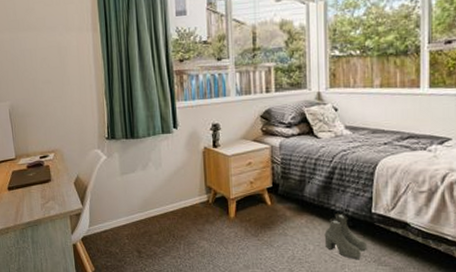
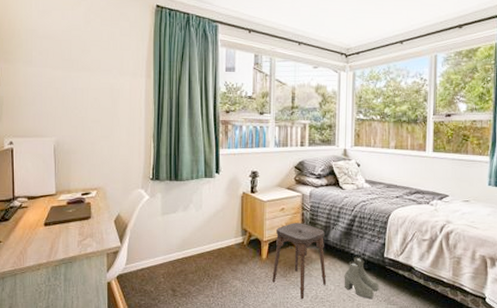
stool: none [242,177,305,261] -> present [272,223,327,300]

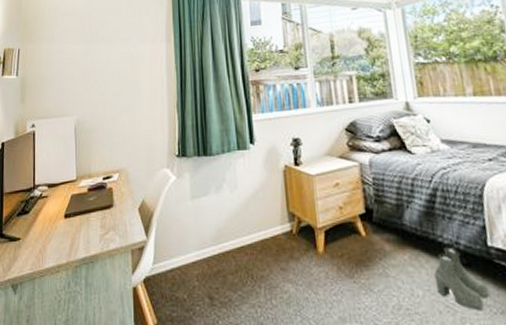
stool: present [272,223,327,300] -> none [332,201,411,311]

